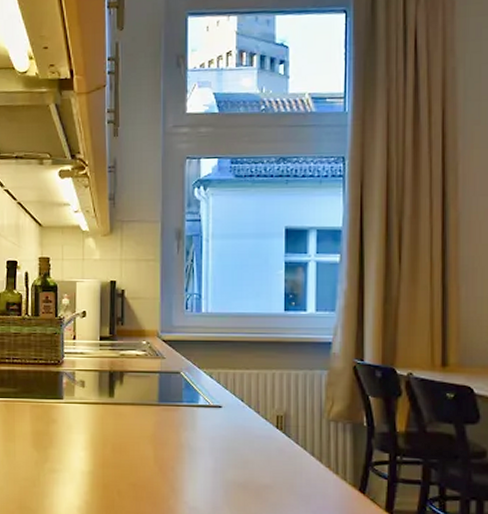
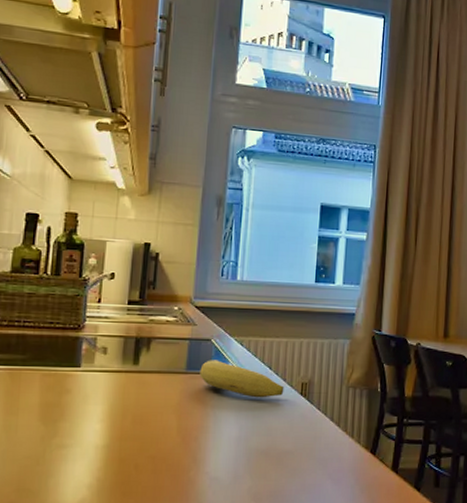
fruit: none [172,392,258,431] -> present [200,360,284,398]

